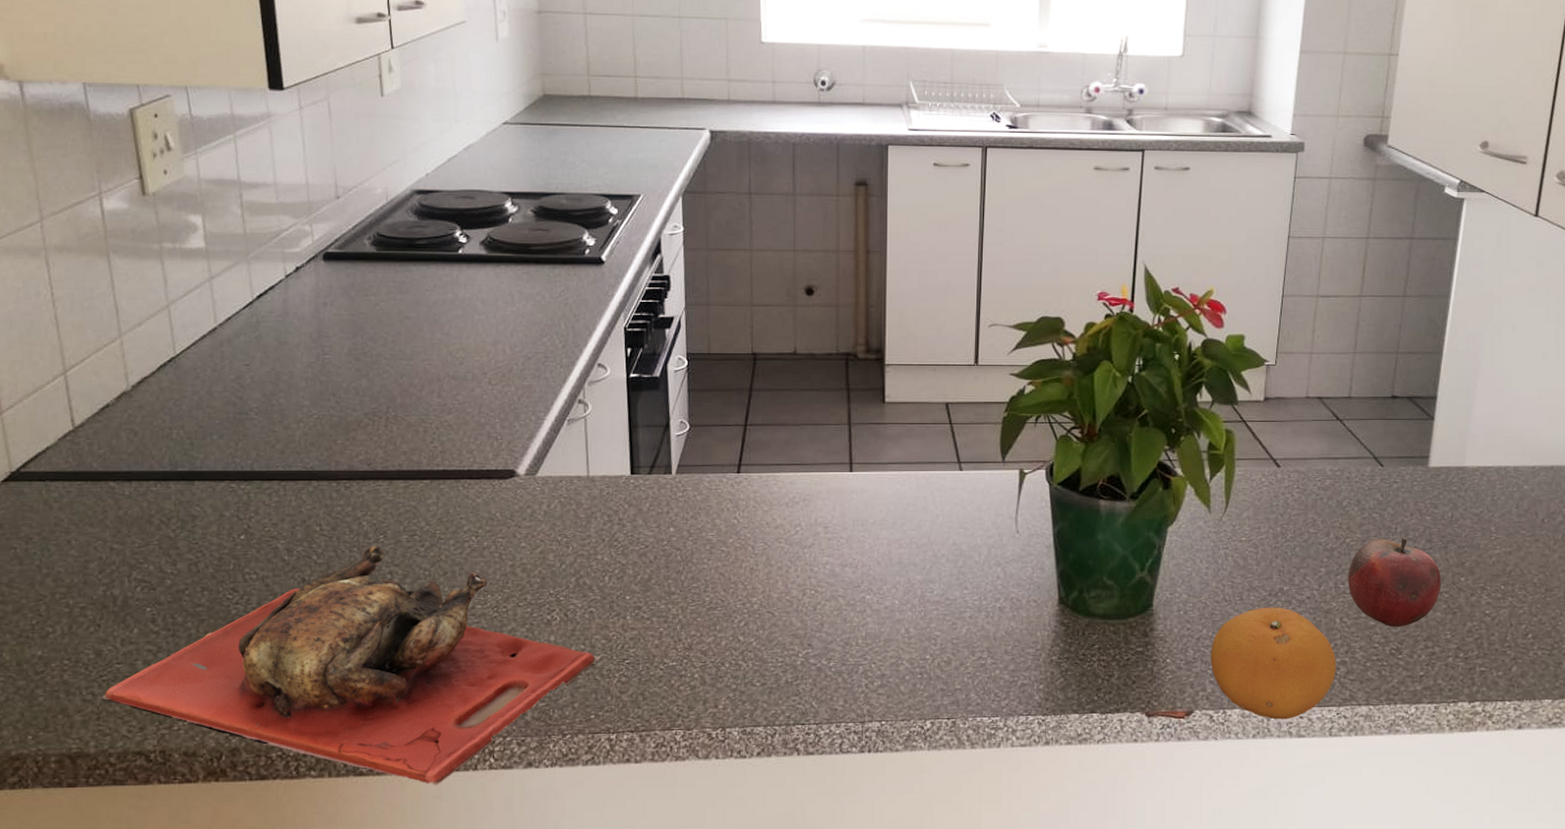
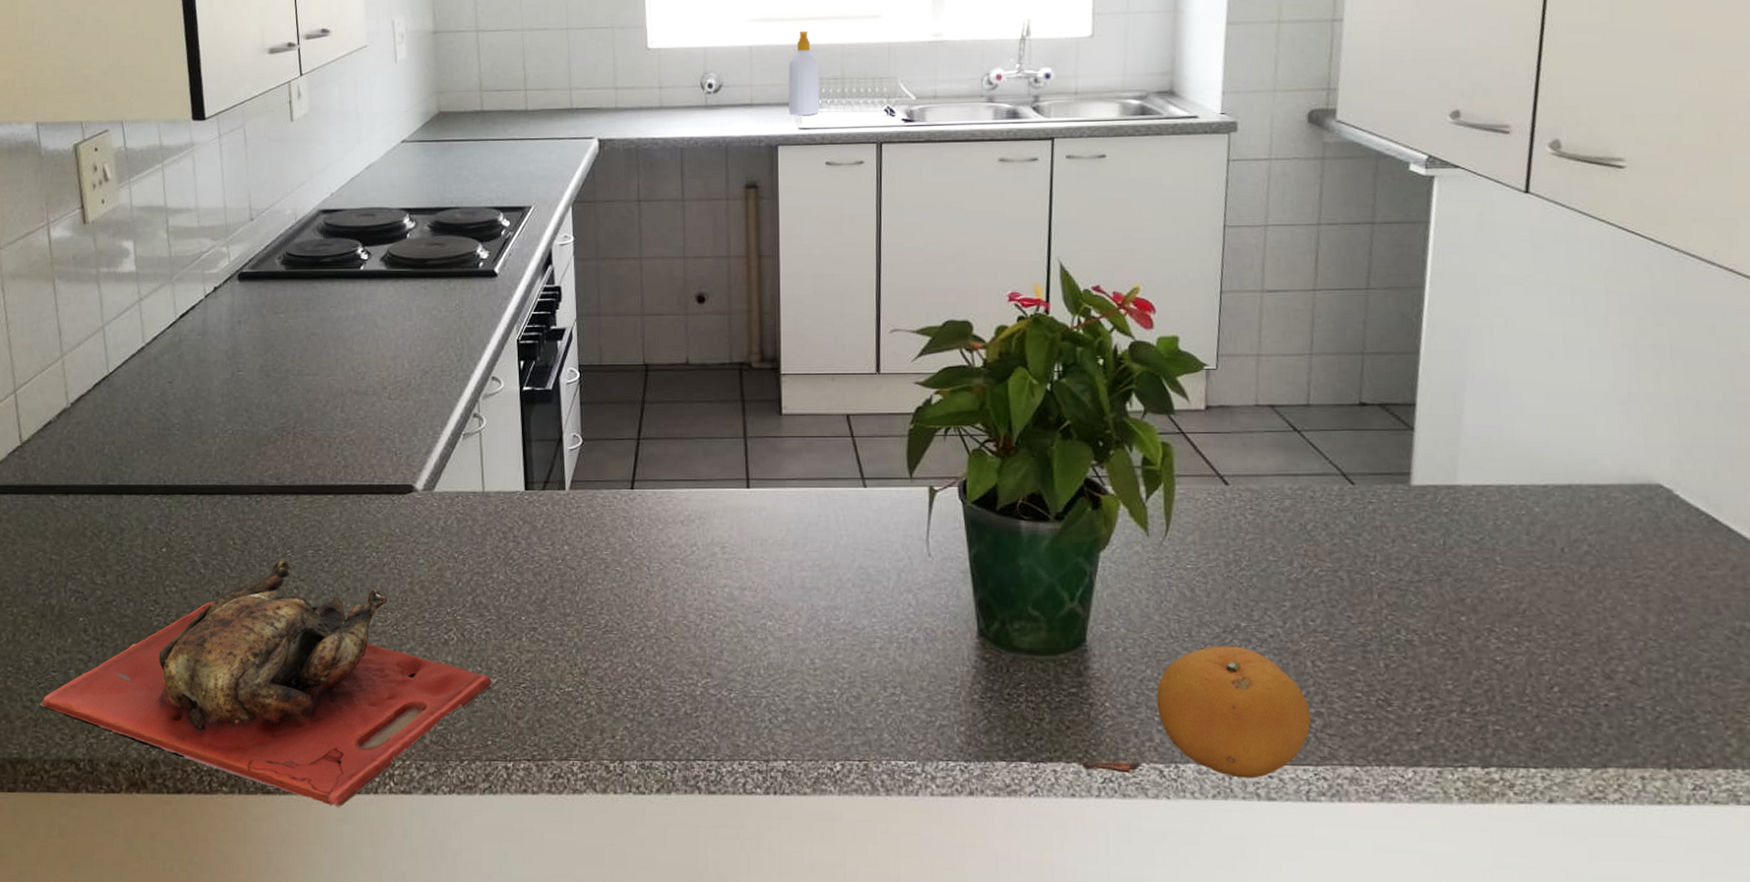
soap bottle: none [899,34,930,117] -> present [788,30,820,116]
fruit: present [1347,537,1441,627] -> none [1317,568,1437,674]

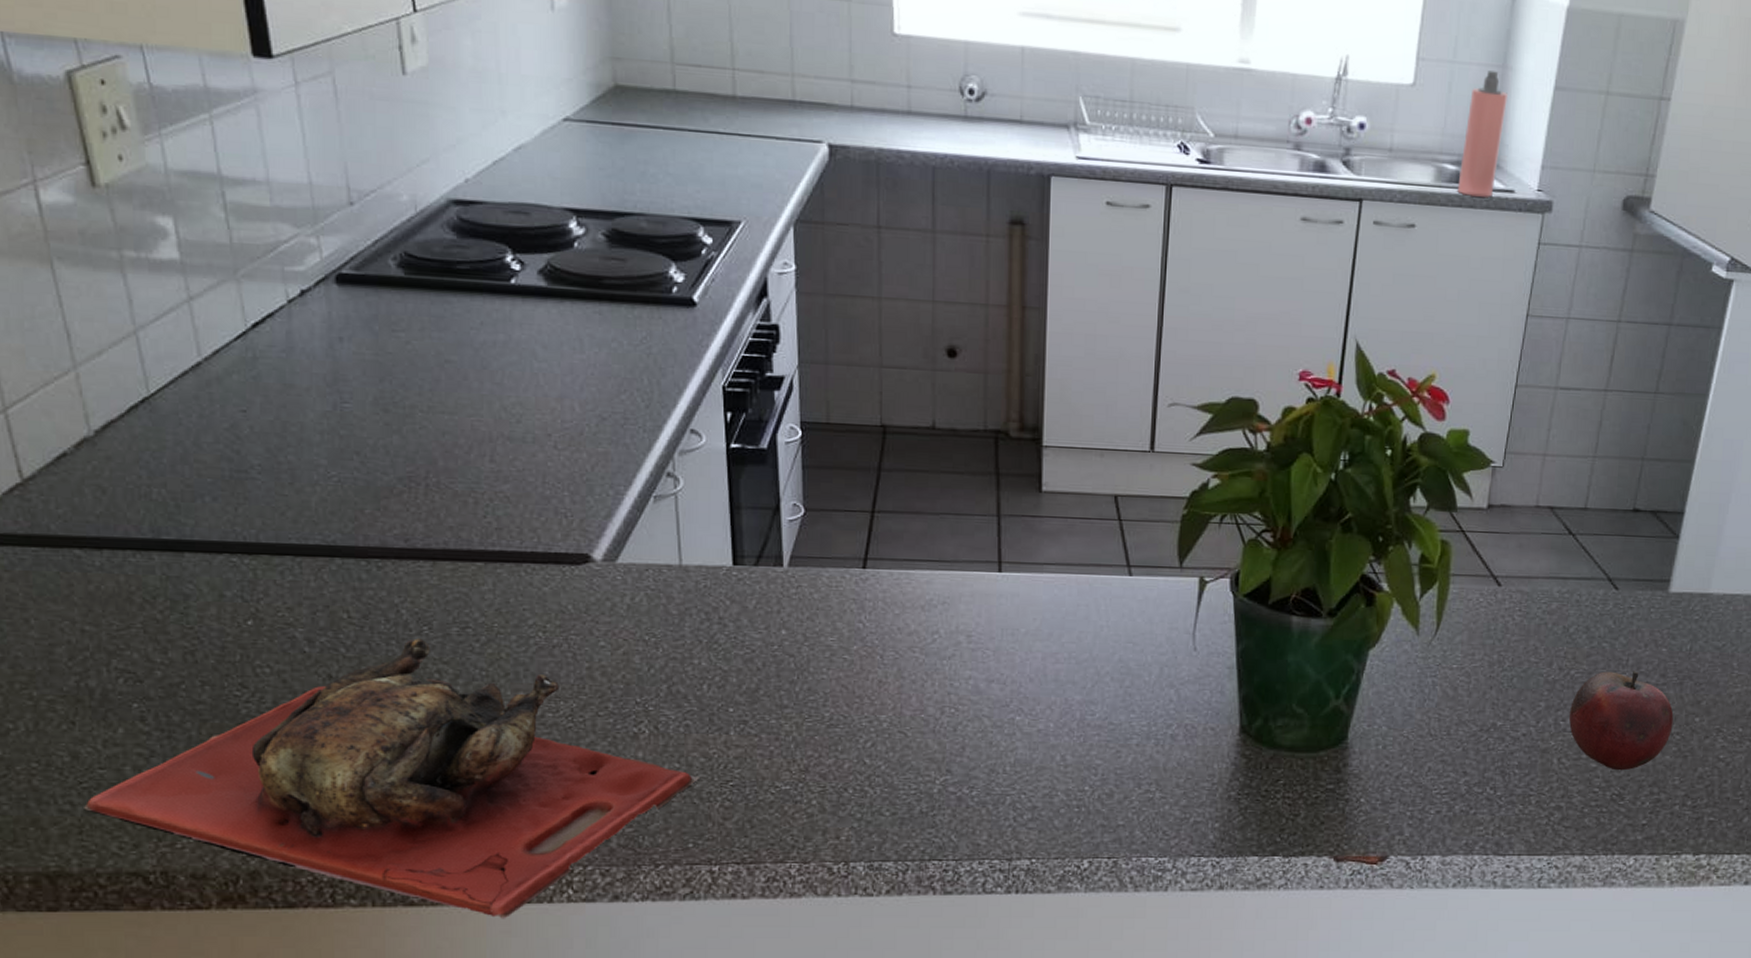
soap bottle: present [788,30,820,116] -> none [1065,35,1104,143]
spray bottle: none [1142,15,1183,125] -> present [1457,69,1509,197]
fruit: present [1156,646,1311,779] -> none [1409,744,1551,868]
fruit: none [1317,568,1437,674] -> present [1569,671,1674,771]

